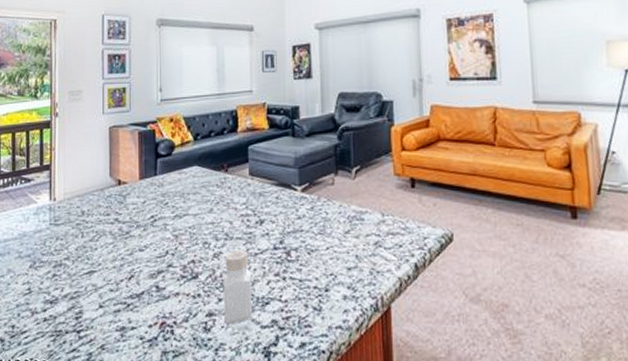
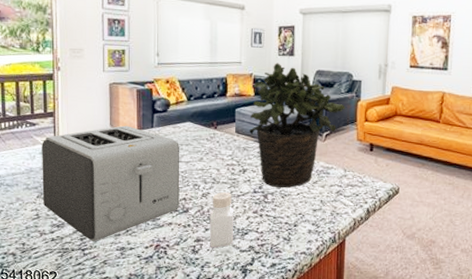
toaster: none [35,175,188,321] -> present [42,125,180,242]
potted plant: none [265,88,377,242] -> present [249,63,345,188]

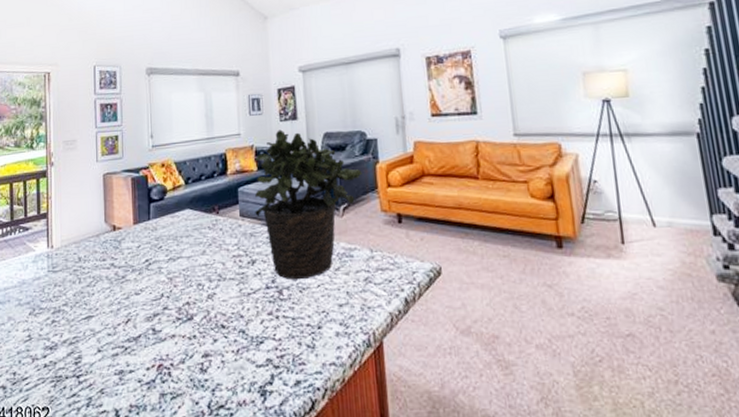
toaster: present [42,125,180,242] -> none [35,220,183,366]
pepper shaker: present [210,192,234,249] -> none [218,291,248,365]

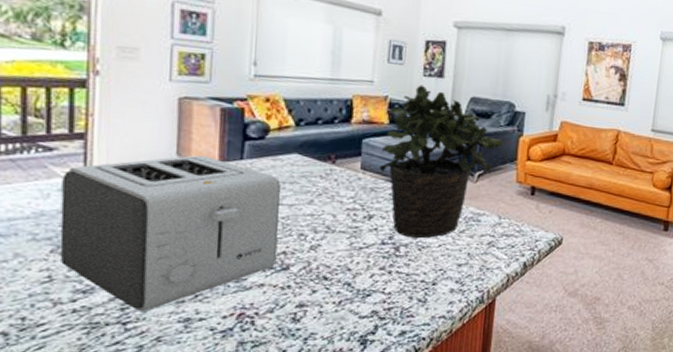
toaster: none [35,220,183,366] -> present [59,155,281,312]

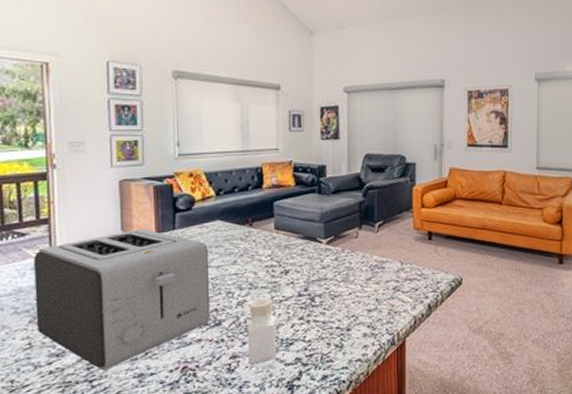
pepper shaker: none [317,244,353,315] -> present [248,298,277,365]
potted plant: present [379,85,504,239] -> none [290,148,399,289]

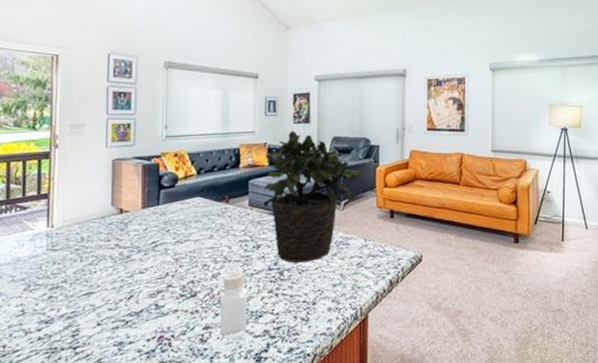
toaster: present [34,229,210,371] -> none [30,204,188,338]
potted plant: none [290,148,399,289] -> present [263,131,364,263]

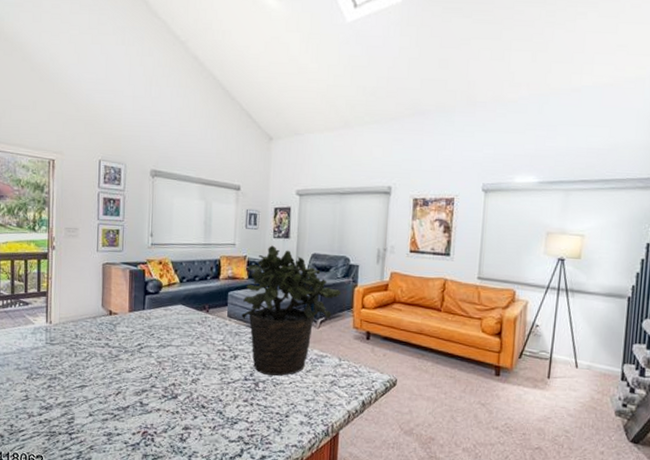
pepper shaker: present [220,272,247,336] -> none [198,378,223,438]

